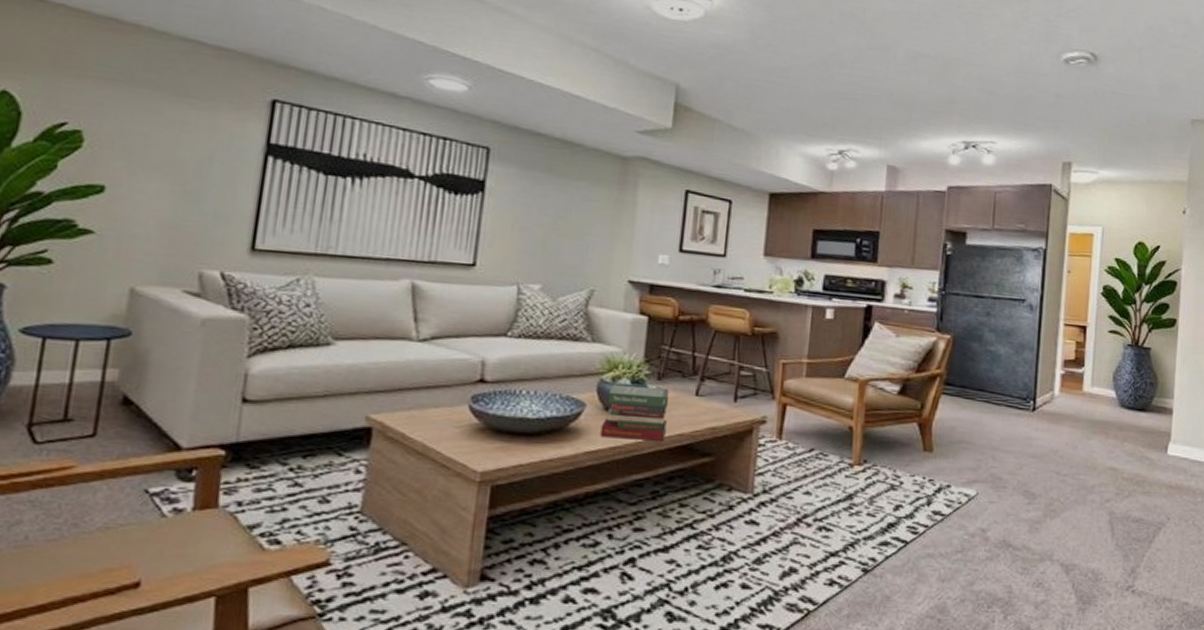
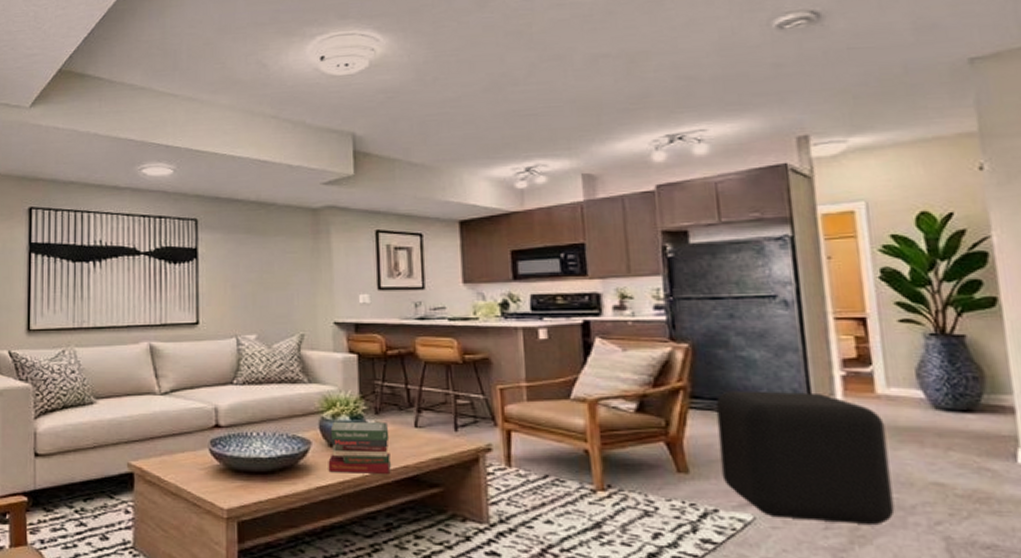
cube: none [958,380,1085,501] -> present [715,390,895,524]

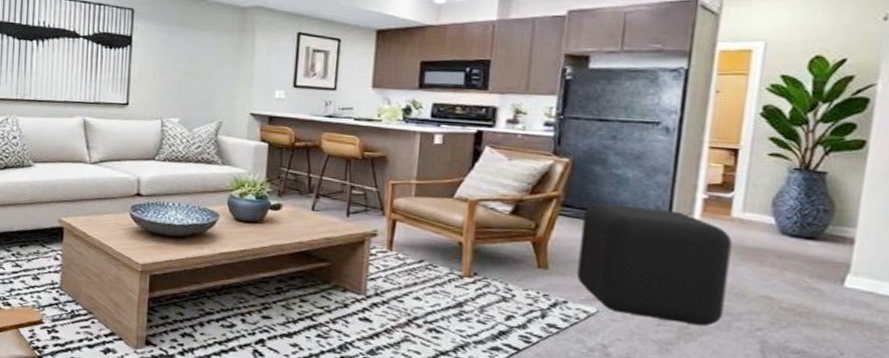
books: present [328,421,391,474] -> none [232,199,289,247]

